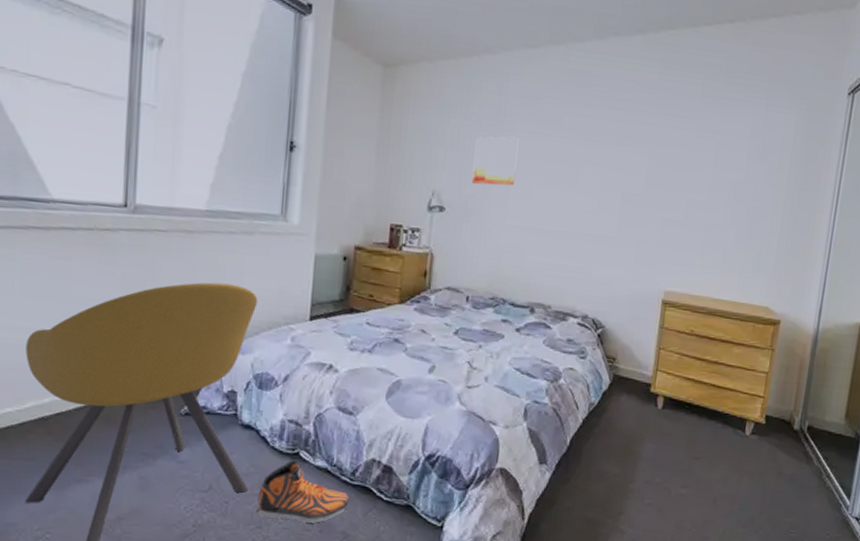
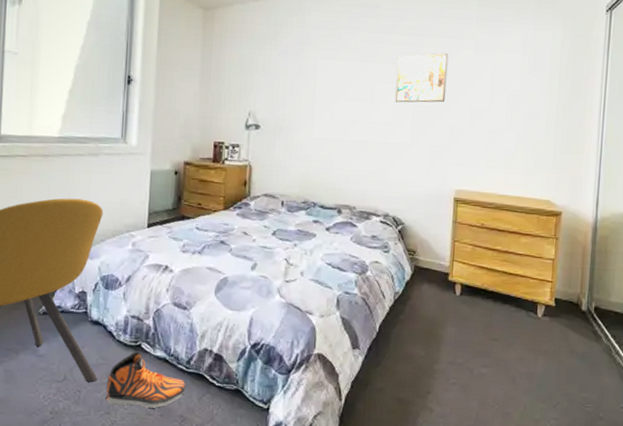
wall art: present [471,136,519,186] -> none [282,62,321,105]
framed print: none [602,133,667,191] -> present [394,53,449,103]

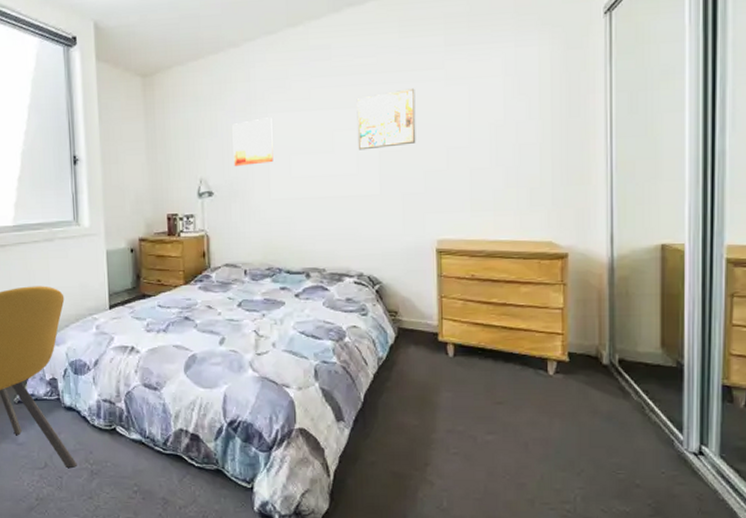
sneaker: present [106,351,186,408] -> none [86,435,165,491]
wall art: none [282,62,321,105] -> present [232,117,274,166]

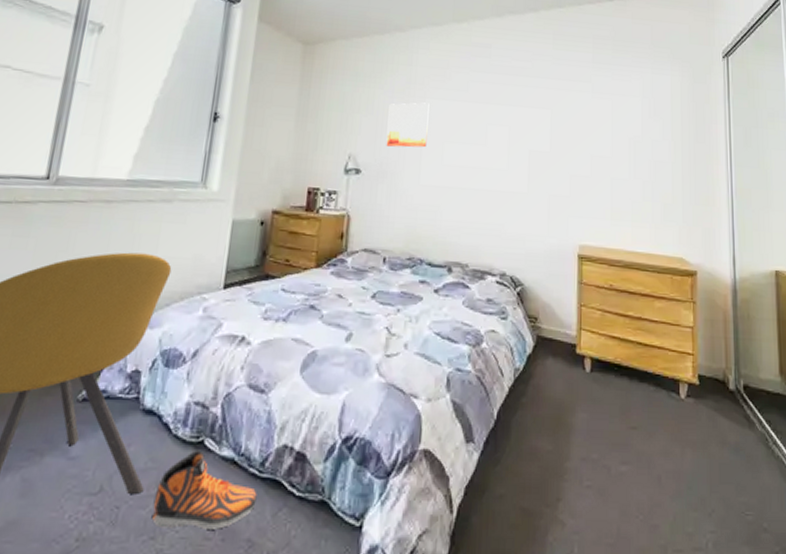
sneaker: none [86,435,165,491] -> present [152,450,257,529]
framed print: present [356,88,416,150] -> none [509,95,565,148]

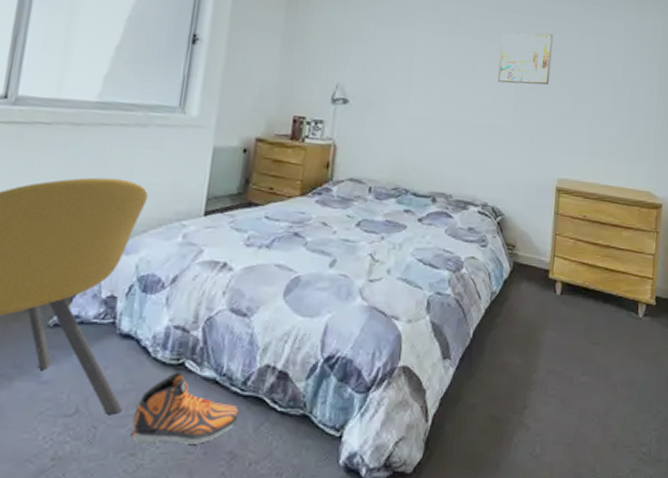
wall art: present [386,102,430,148] -> none [374,33,420,80]
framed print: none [509,95,565,148] -> present [497,33,553,85]

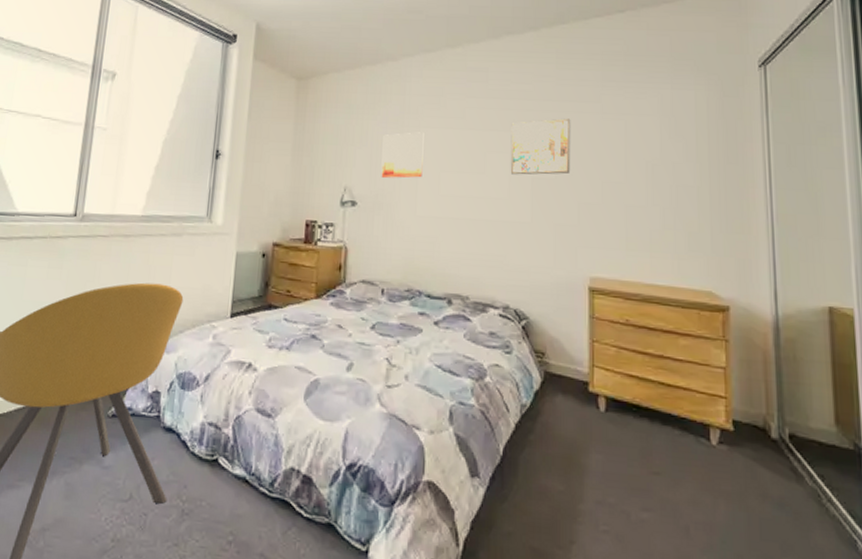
sneaker: present [132,371,239,445] -> none [175,467,268,542]
wall art: none [374,33,420,80] -> present [381,132,424,178]

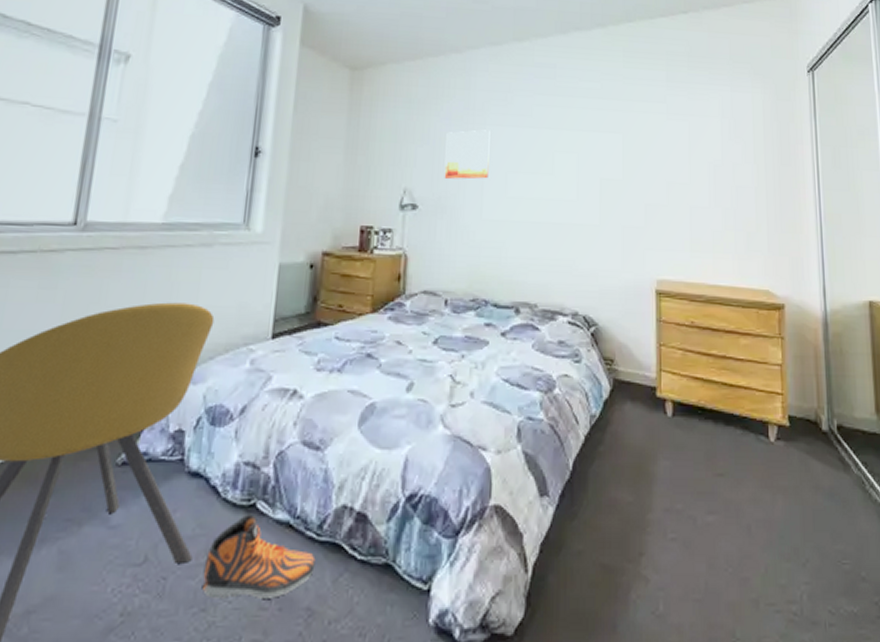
sneaker: none [175,467,268,542] -> present [203,513,316,599]
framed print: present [510,118,571,175] -> none [578,118,638,176]

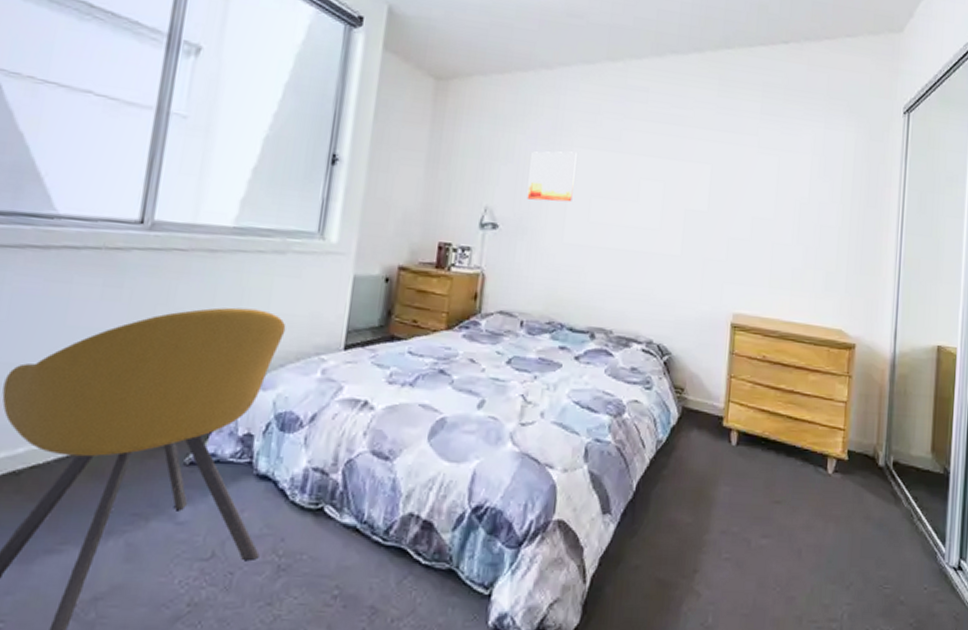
sneaker: present [203,513,316,599] -> none [269,516,381,596]

